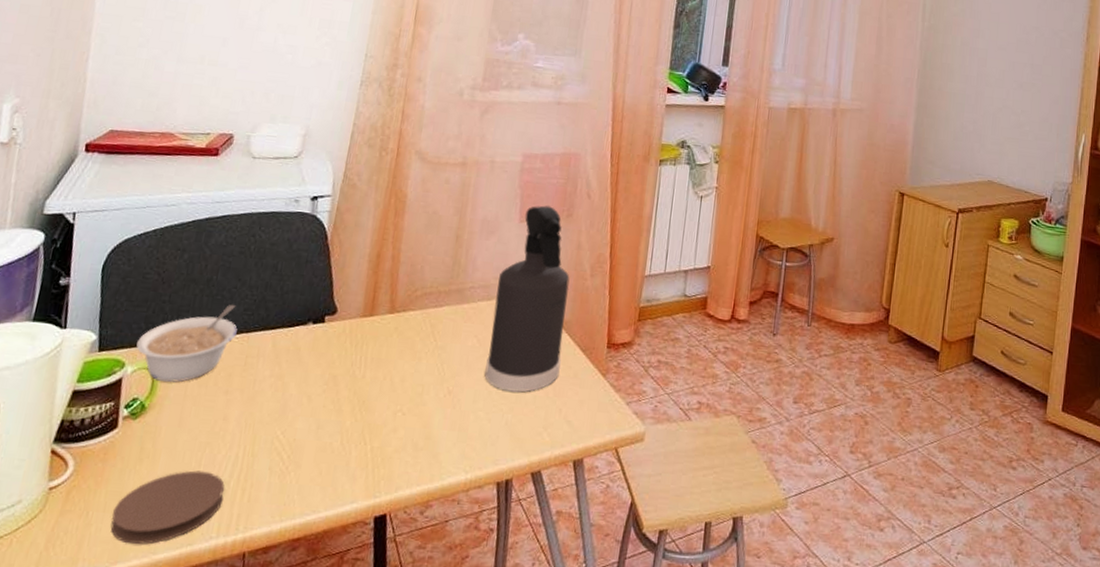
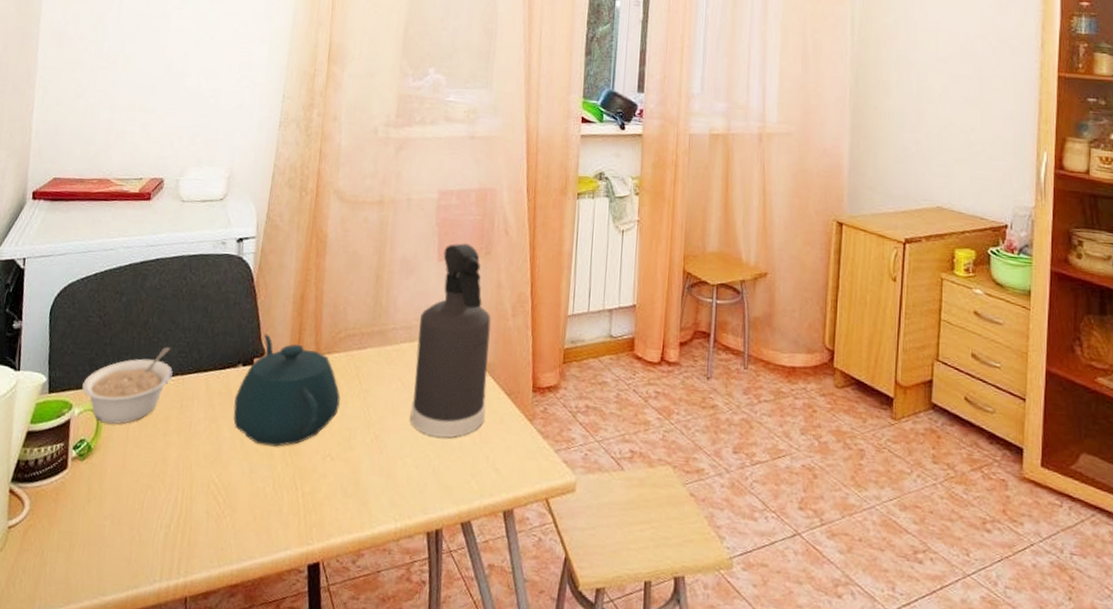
coaster: present [110,470,225,544] -> none [63,512,166,586]
teapot: none [301,291,415,403] -> present [233,333,341,447]

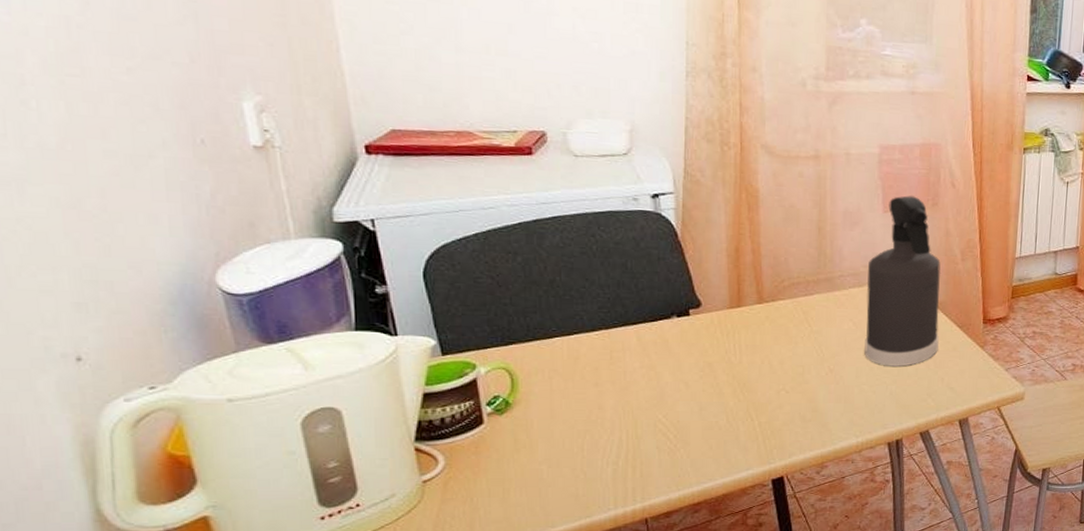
legume: present [82,346,173,424] -> none [484,303,595,380]
teapot: present [233,333,341,447] -> none [673,286,790,386]

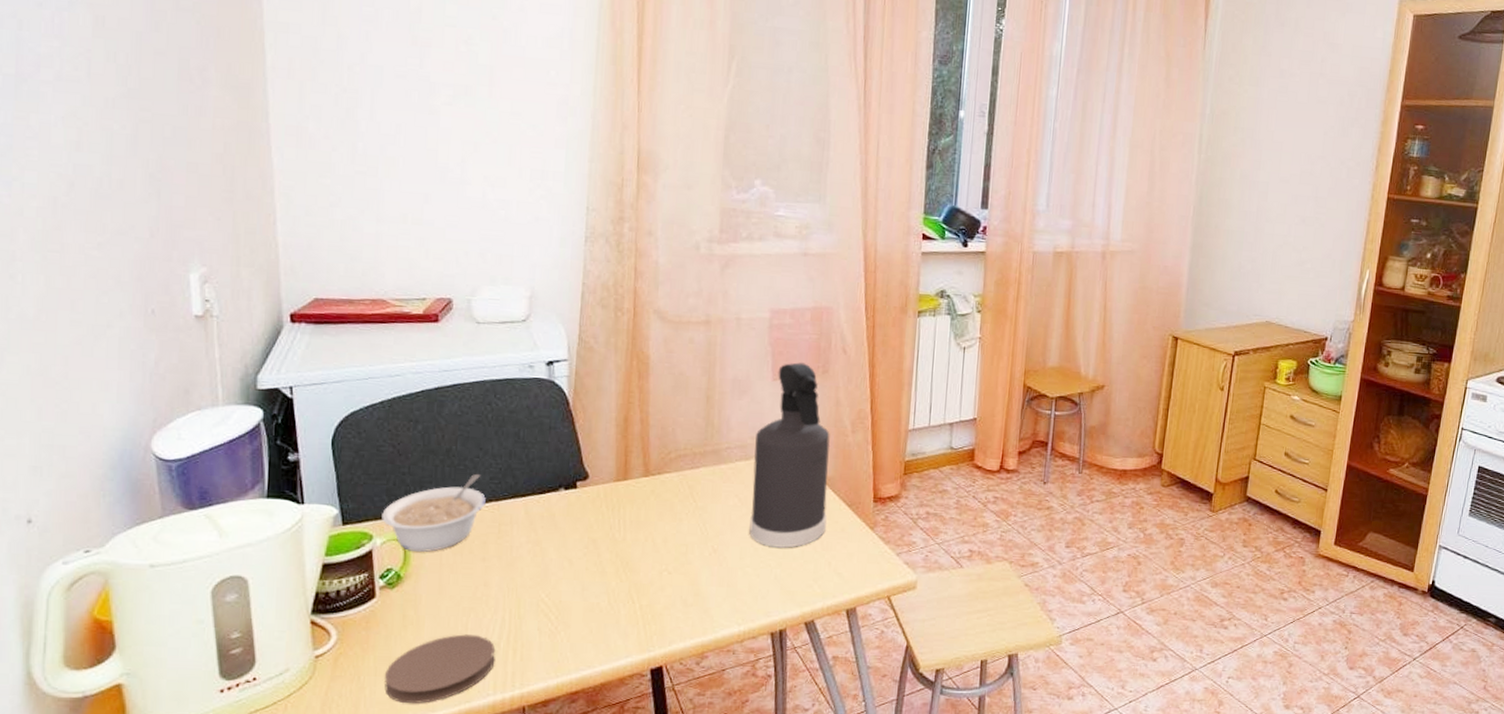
legume: none [484,303,595,380] -> present [382,473,486,553]
coaster: none [500,455,614,522] -> present [384,634,496,704]

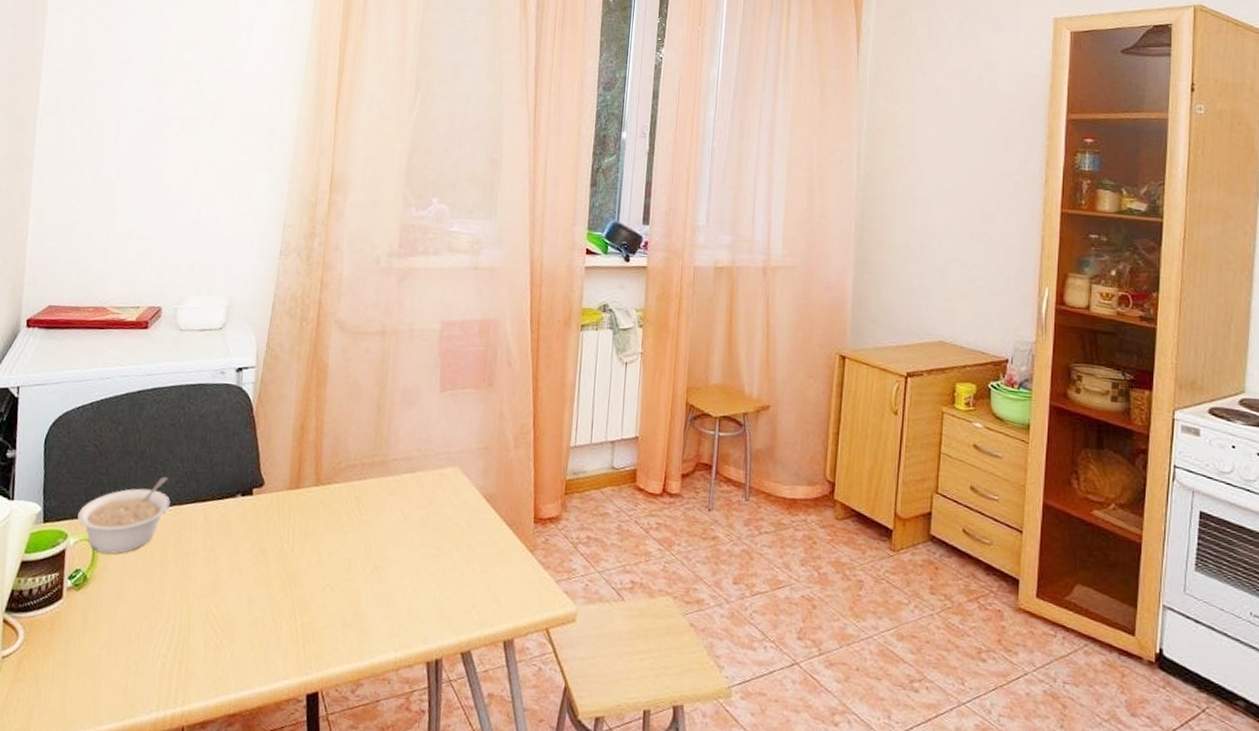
coaster: present [384,634,496,704] -> none [58,642,163,715]
spray bottle: present [749,362,831,548] -> none [410,374,493,569]

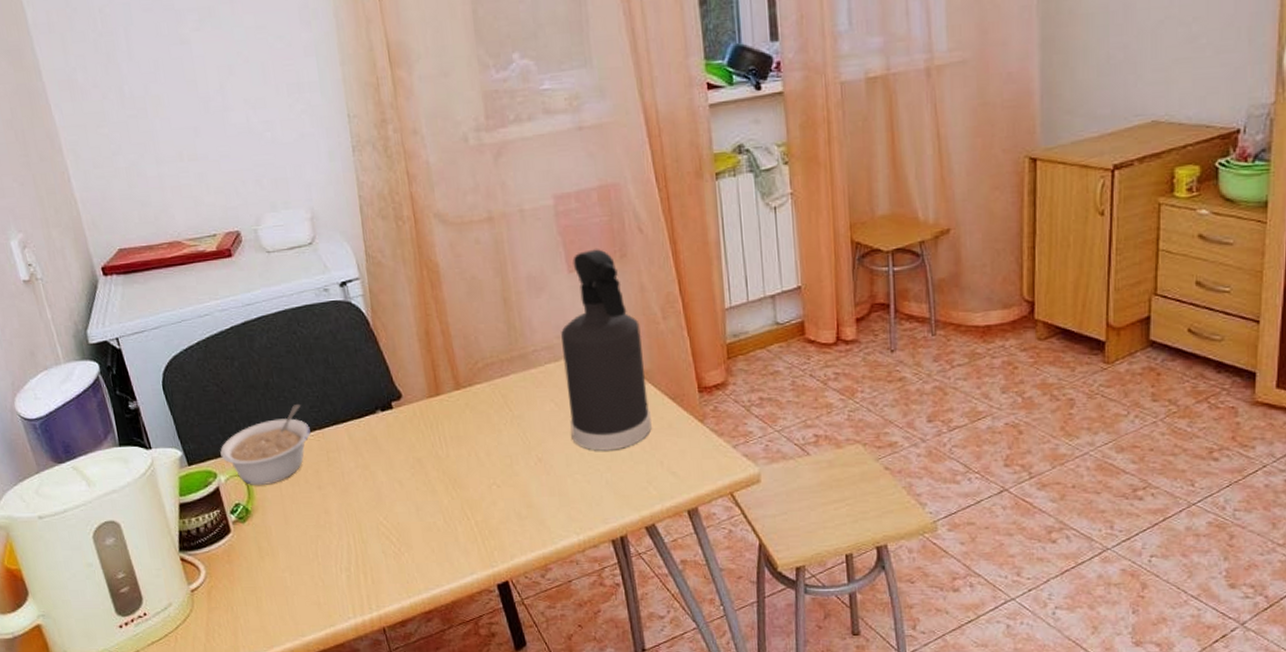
spray bottle: none [410,374,493,569] -> present [561,249,653,451]

